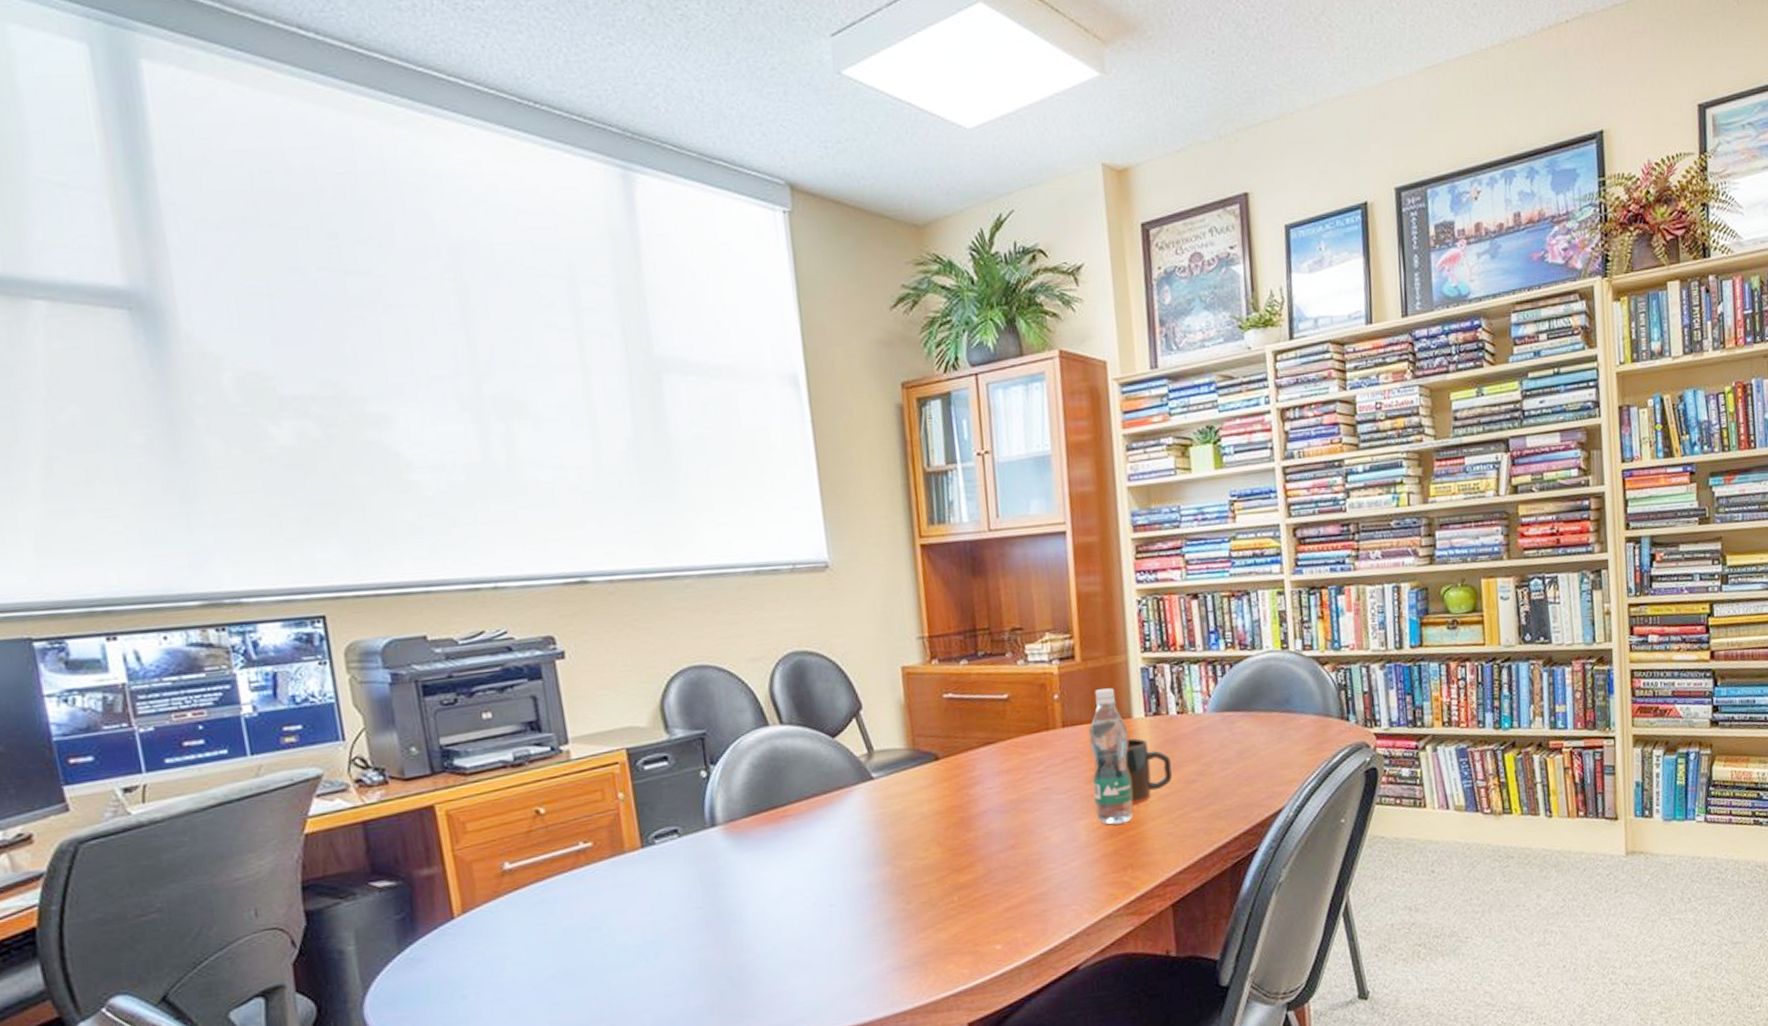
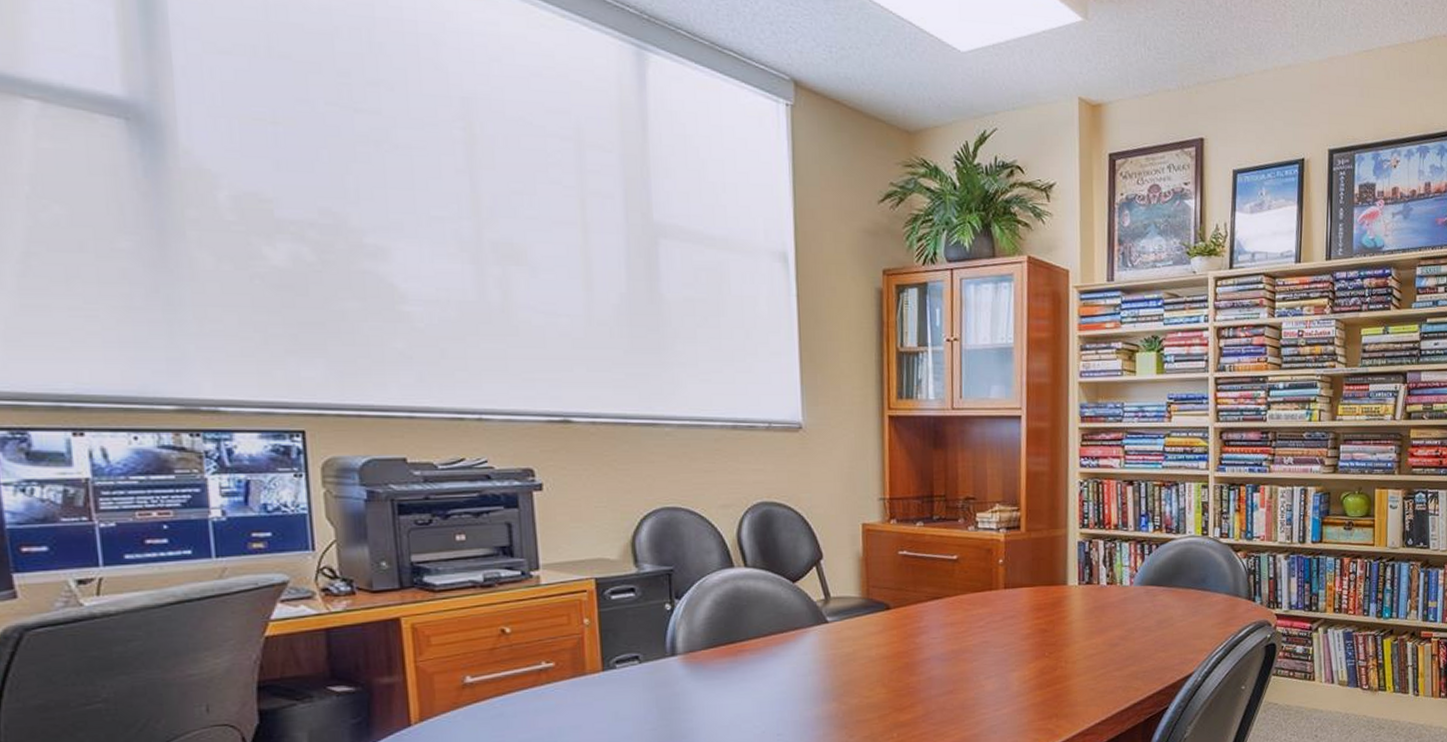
bottle: present [1088,688,1134,825] -> none [1027,557,1063,678]
mug: present [1125,738,1172,803] -> none [1058,602,1099,660]

